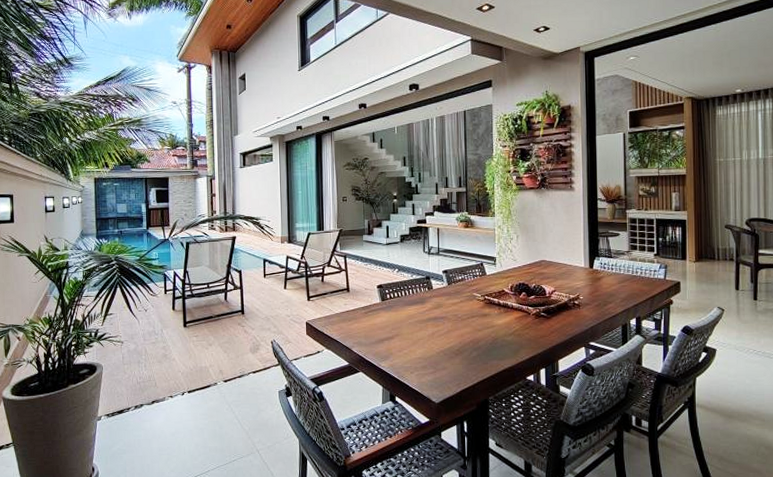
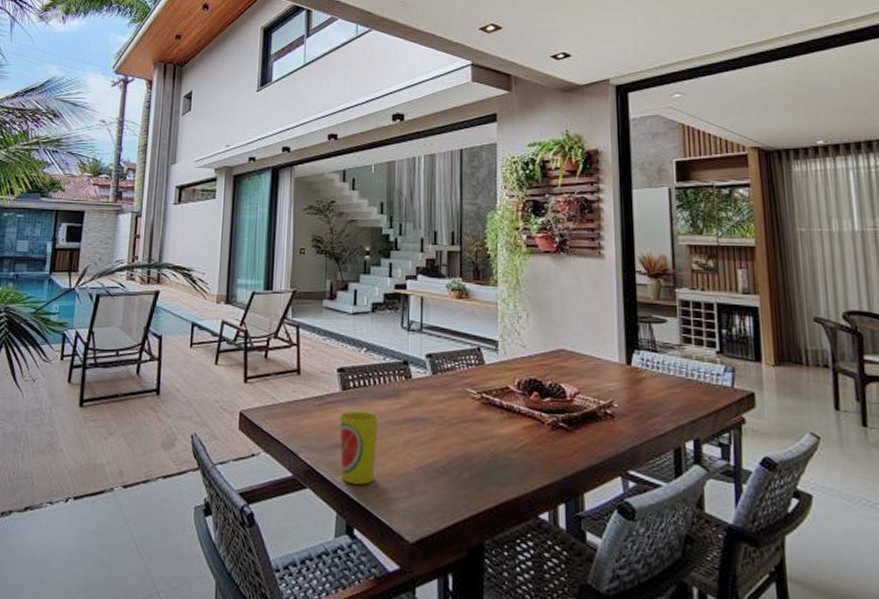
cup: none [381,315,410,366] -> present [339,410,379,485]

